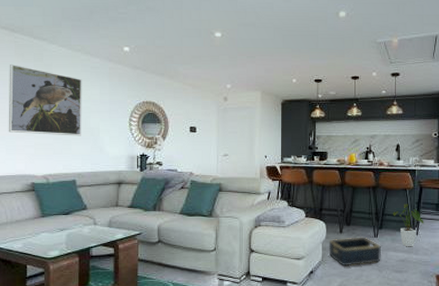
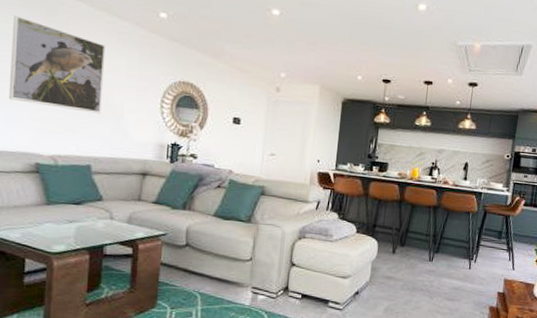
basket: present [328,237,381,266] -> none [378,259,435,290]
house plant: present [393,204,424,247] -> none [452,228,484,275]

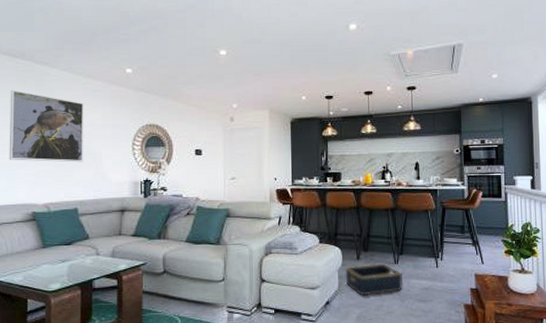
basket: none [378,259,435,290] -> present [345,263,403,296]

